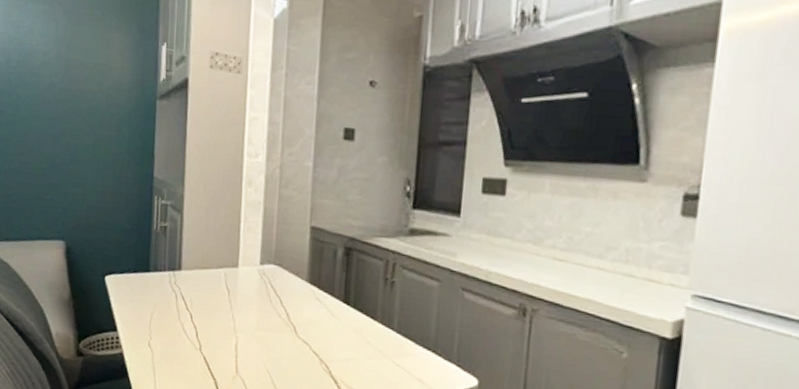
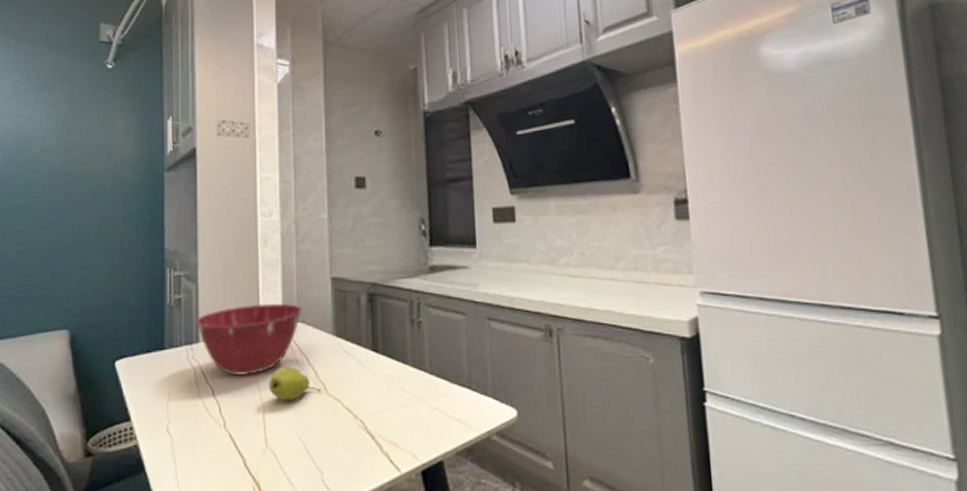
mixing bowl: none [179,241,281,307] -> present [196,303,303,376]
fruit: none [242,304,292,337] -> present [268,367,322,401]

